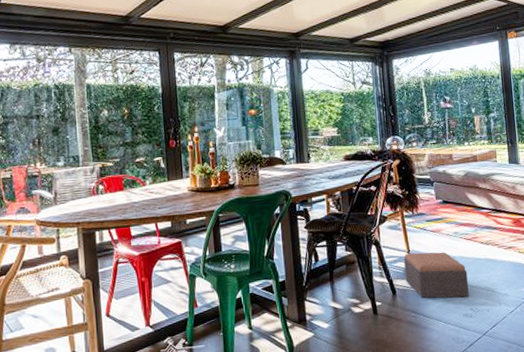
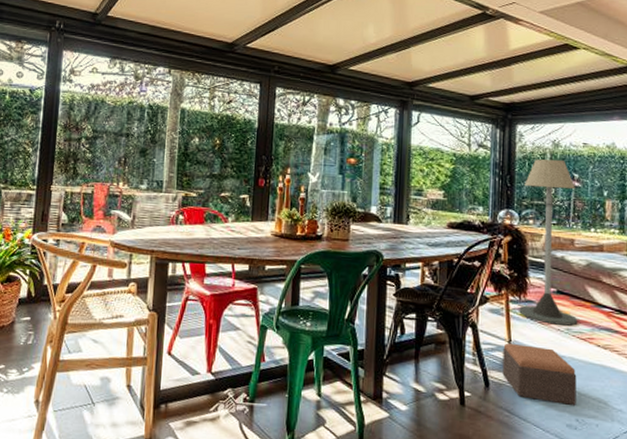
floor lamp: none [405,86,463,231] -> present [519,159,578,326]

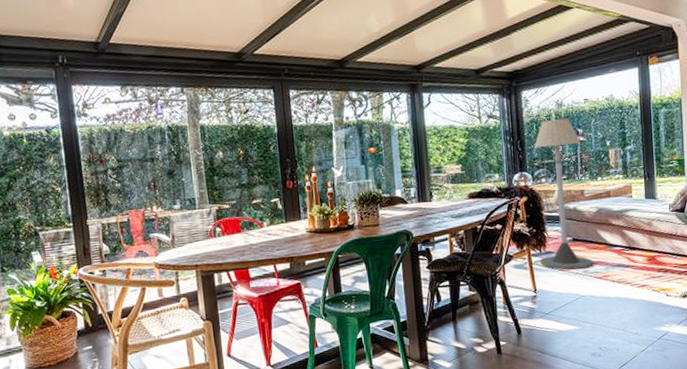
footstool: present [502,342,577,405] -> none [530,290,598,338]

